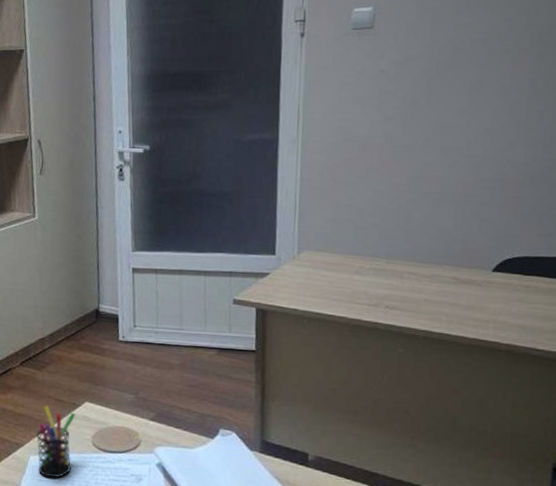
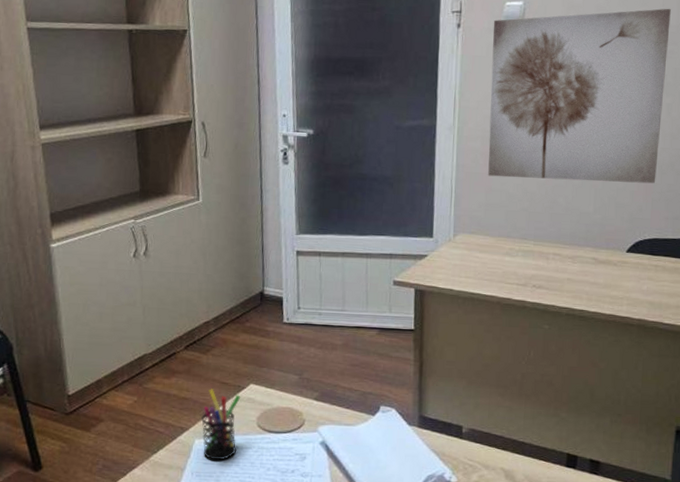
wall art: none [335,7,542,197] -> present [488,8,671,184]

